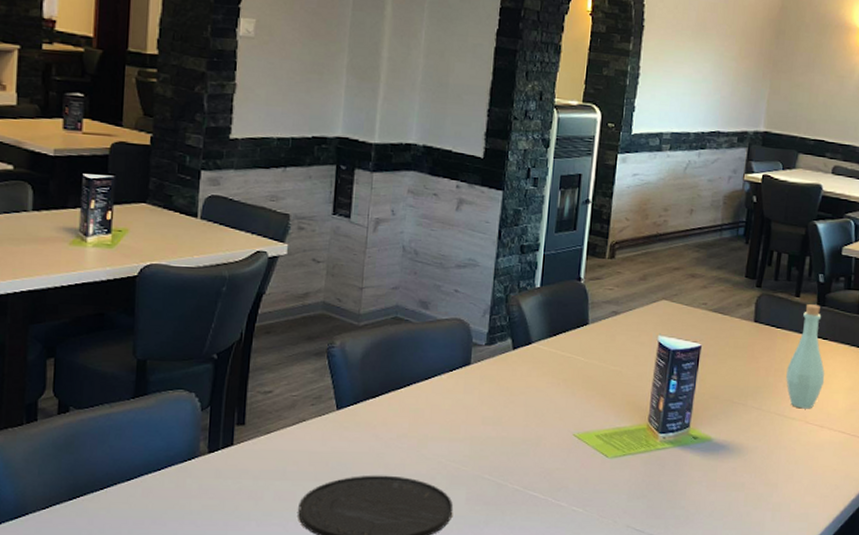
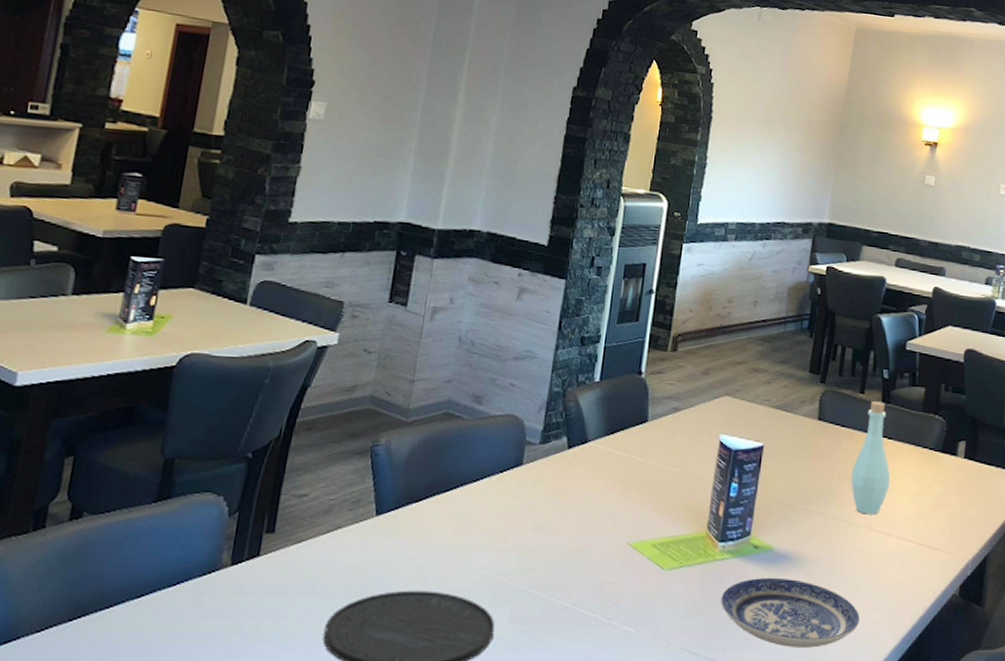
plate: none [662,465,795,526] -> present [720,578,861,648]

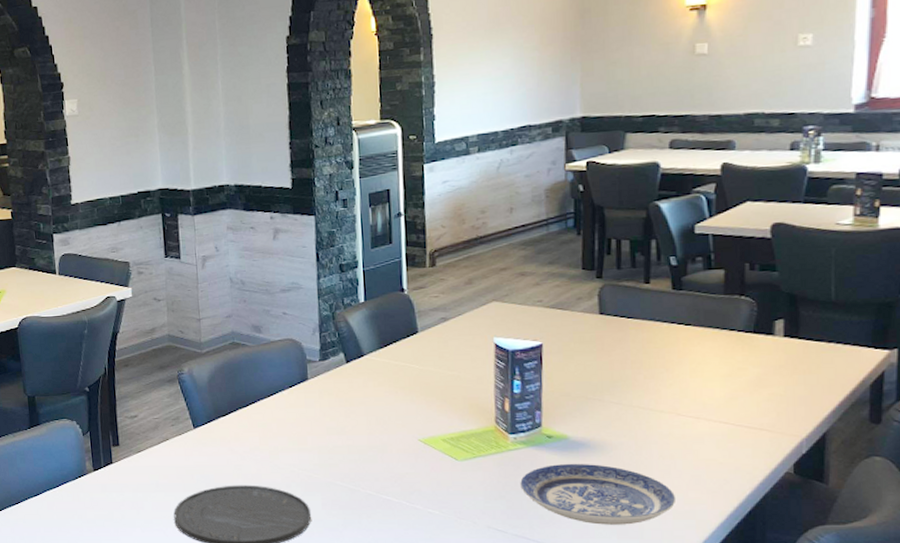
bottle: present [851,401,891,515] -> none [646,289,694,401]

